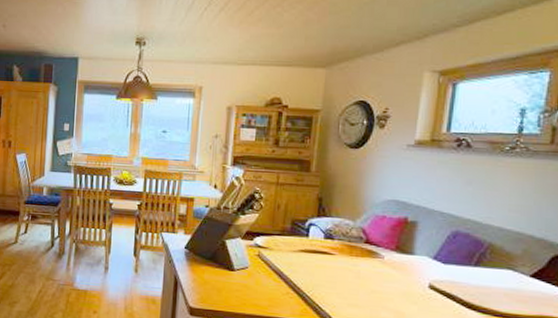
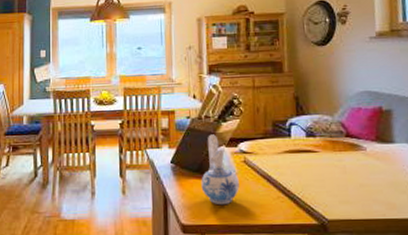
ceramic pitcher: none [212,225,251,294] -> present [201,134,239,205]

